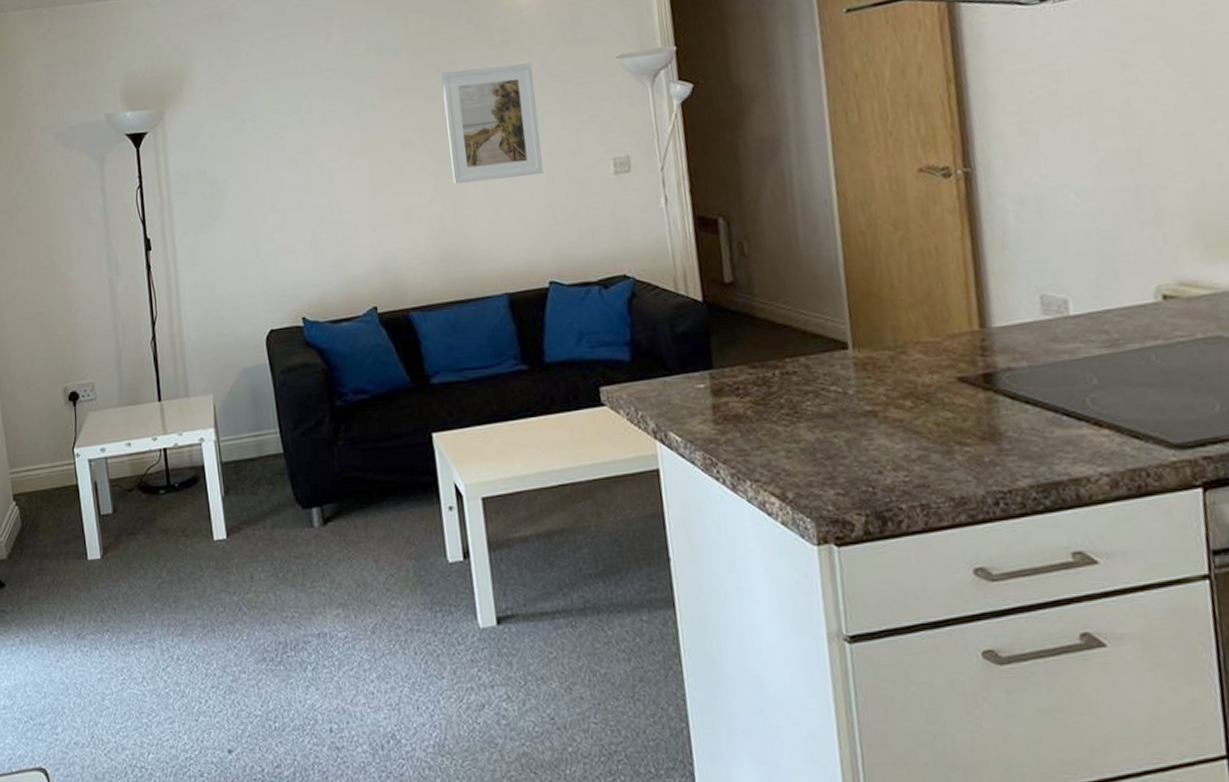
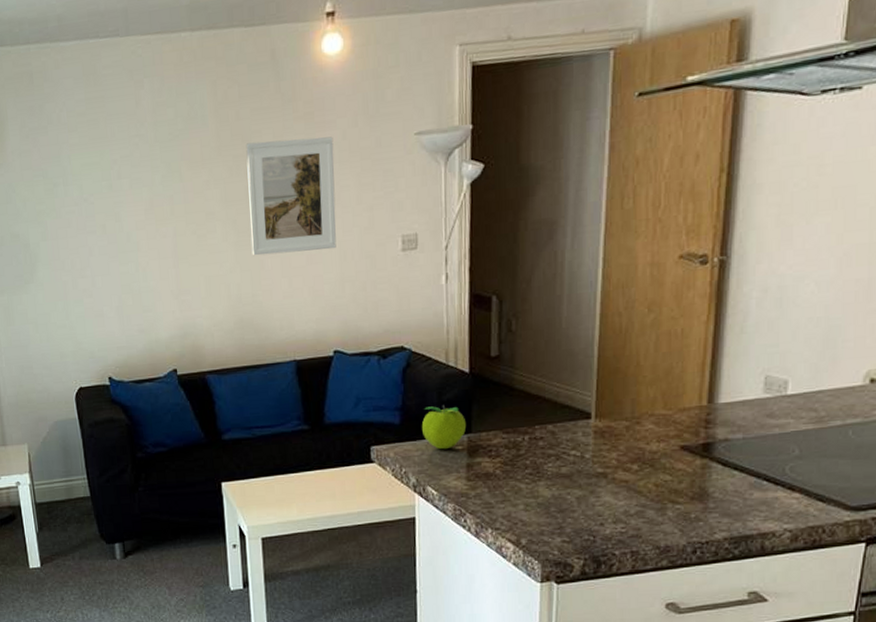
fruit: none [655,339,707,389] -> present [421,405,467,450]

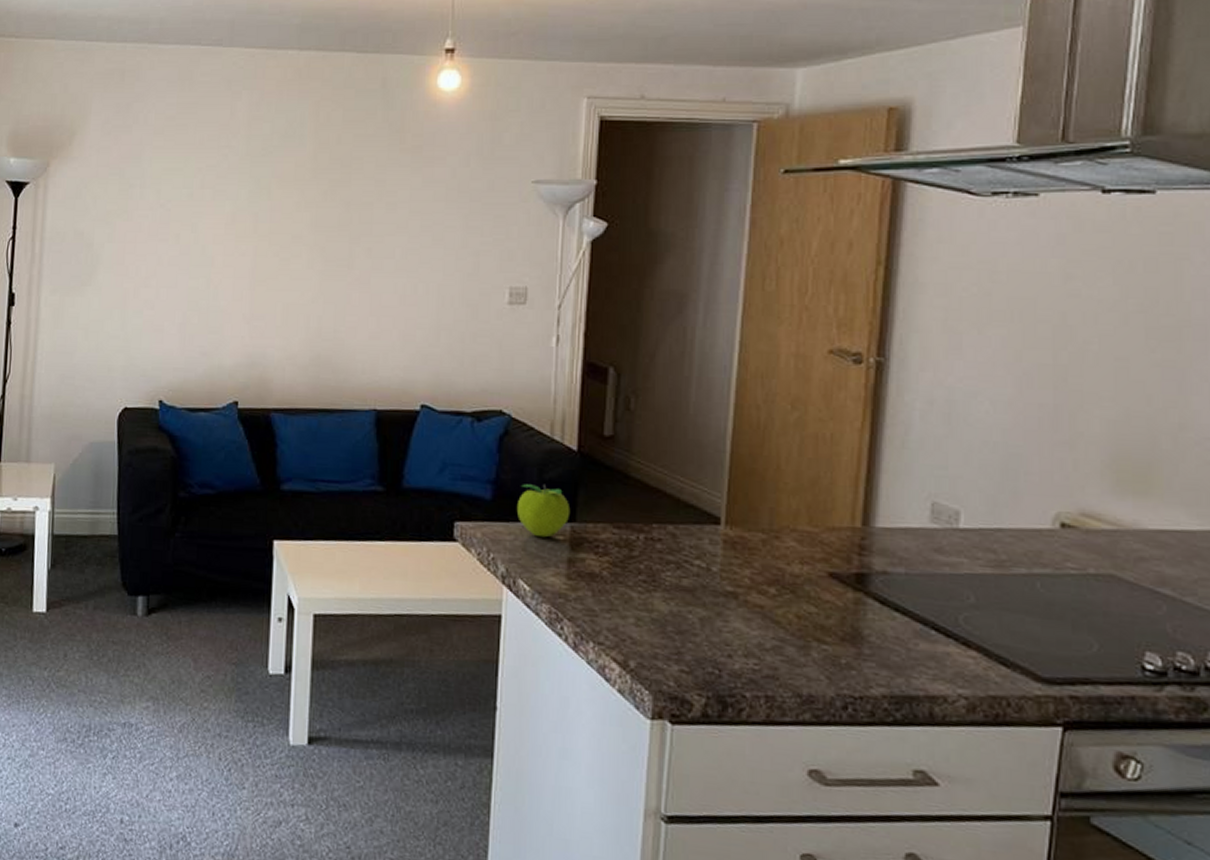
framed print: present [246,136,336,256] -> none [338,169,442,292]

